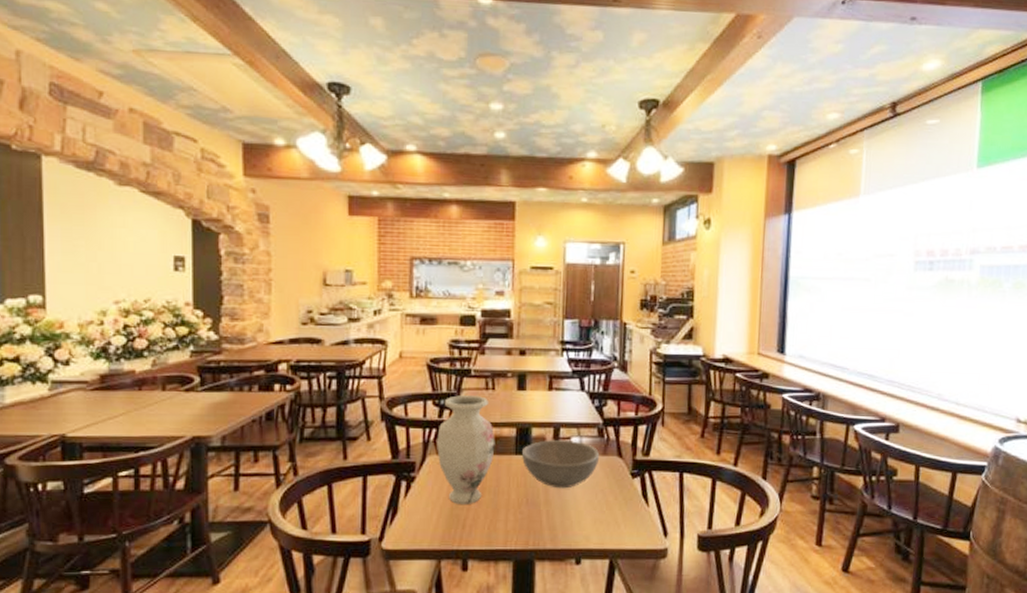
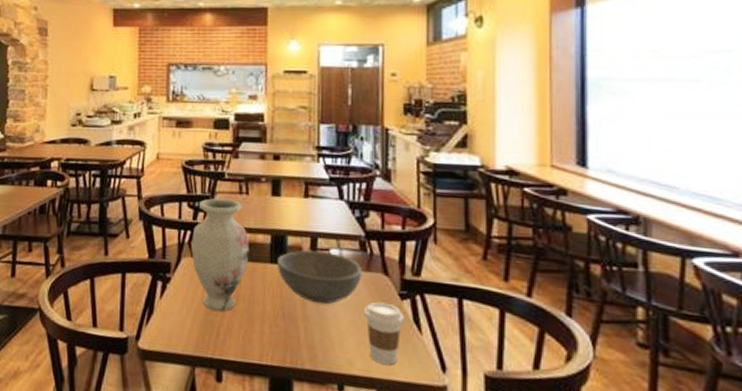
coffee cup: none [599,482,635,536] -> present [363,301,404,365]

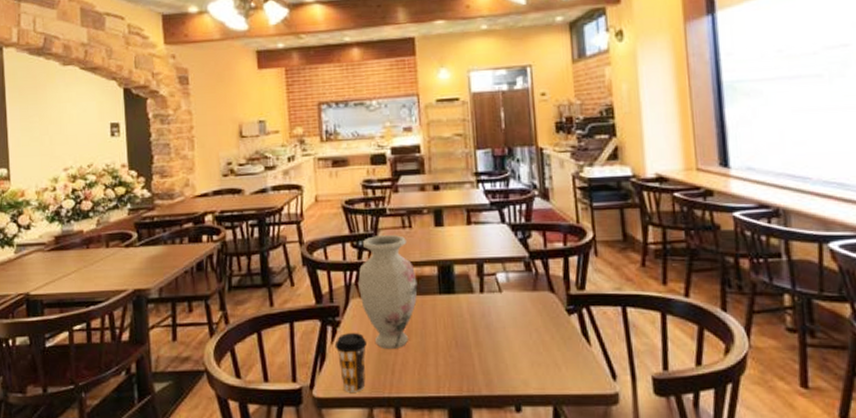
coffee cup: none [163,289,195,349] -> present [334,332,368,392]
bowl: present [276,250,363,305] -> none [445,277,530,329]
coffee cup: present [363,301,404,365] -> none [534,319,573,380]

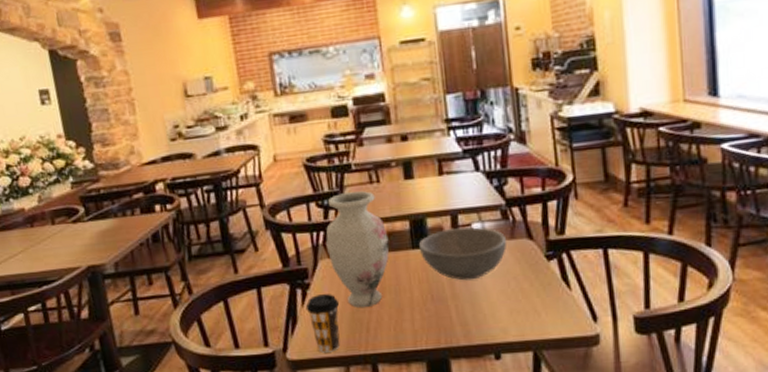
bowl: none [445,277,530,329] -> present [418,227,507,281]

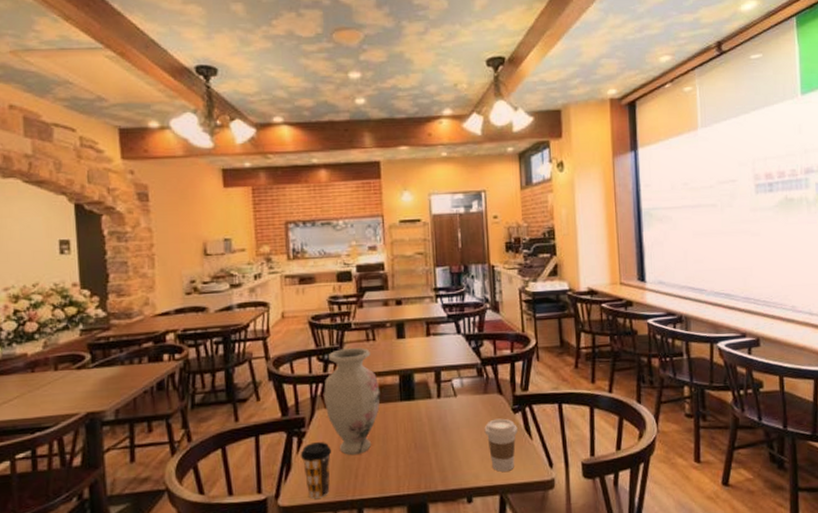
bowl: present [418,227,507,281] -> none [406,382,481,430]
coffee cup: none [512,266,553,326] -> present [484,418,518,472]

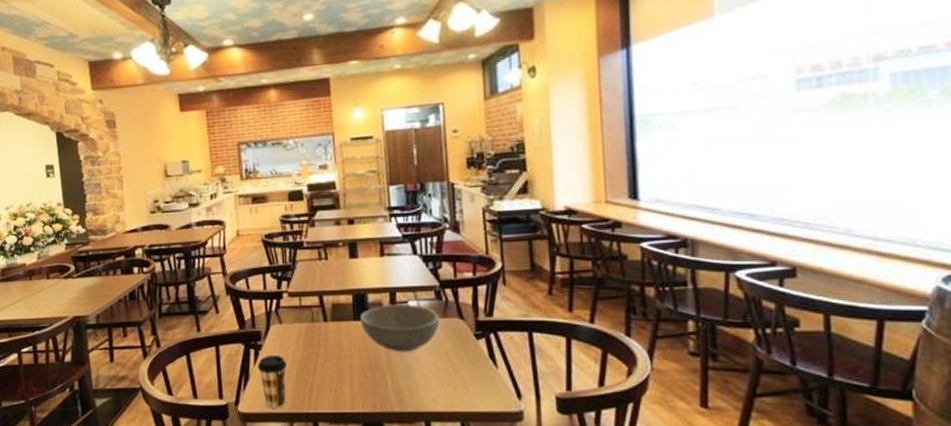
vase: present [324,348,381,455] -> none [278,266,334,369]
bowl: none [406,382,481,430] -> present [359,304,440,352]
coffee cup: present [484,418,518,472] -> none [443,344,481,399]

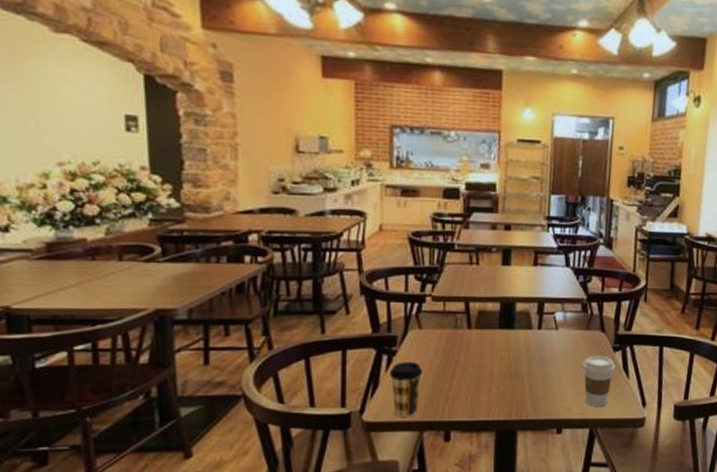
bowl: present [359,304,440,352] -> none [505,315,583,362]
coffee cup: none [443,344,481,399] -> present [582,355,616,407]

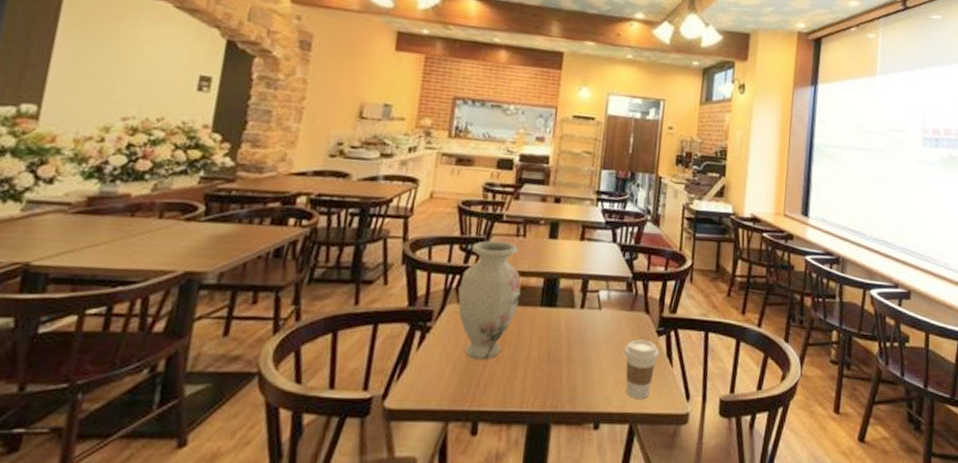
coffee cup: present [389,361,423,417] -> none [419,339,457,404]
vase: none [419,270,479,377] -> present [458,241,521,359]

